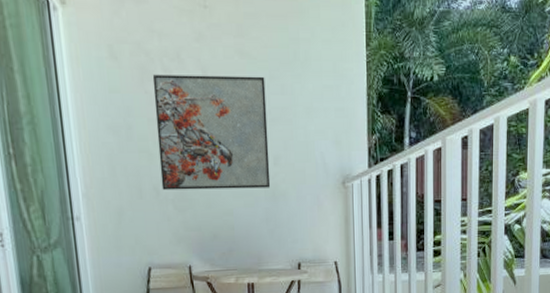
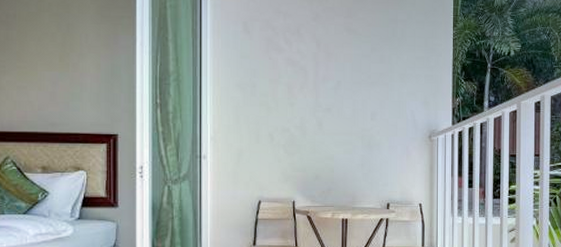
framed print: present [152,74,271,190] -> none [276,45,367,139]

